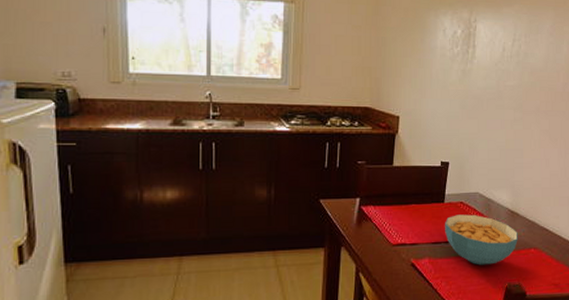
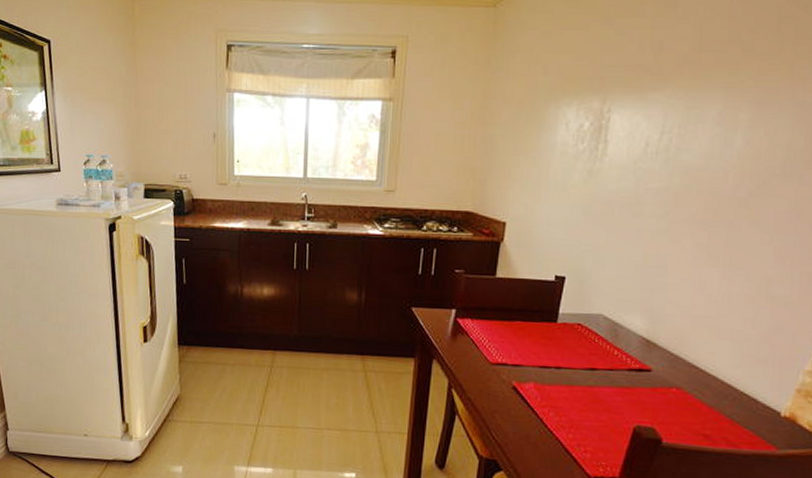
cereal bowl: present [445,214,518,265] -> none [556,337,654,400]

